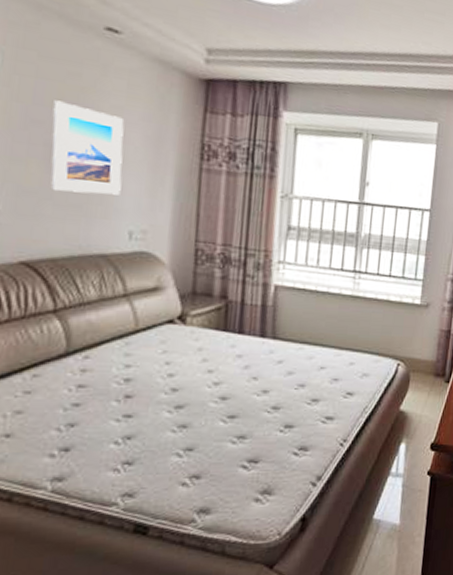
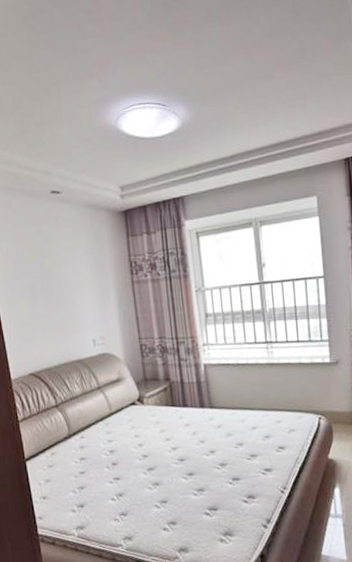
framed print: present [50,100,124,195] -> none [29,253,82,320]

